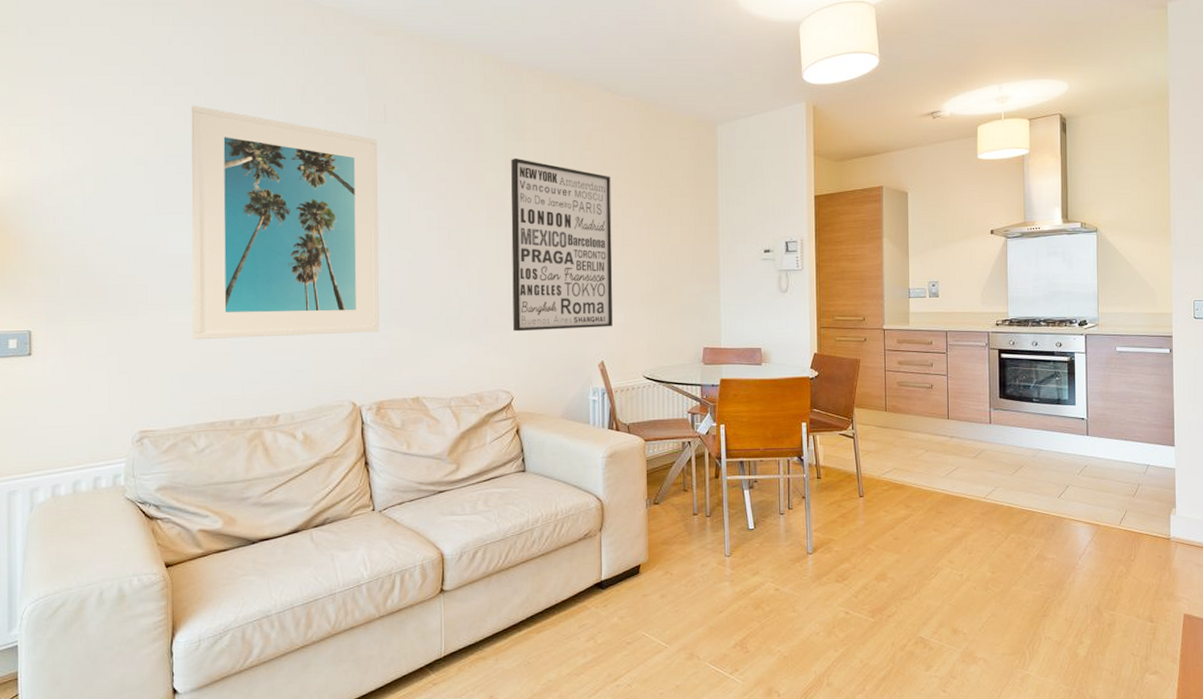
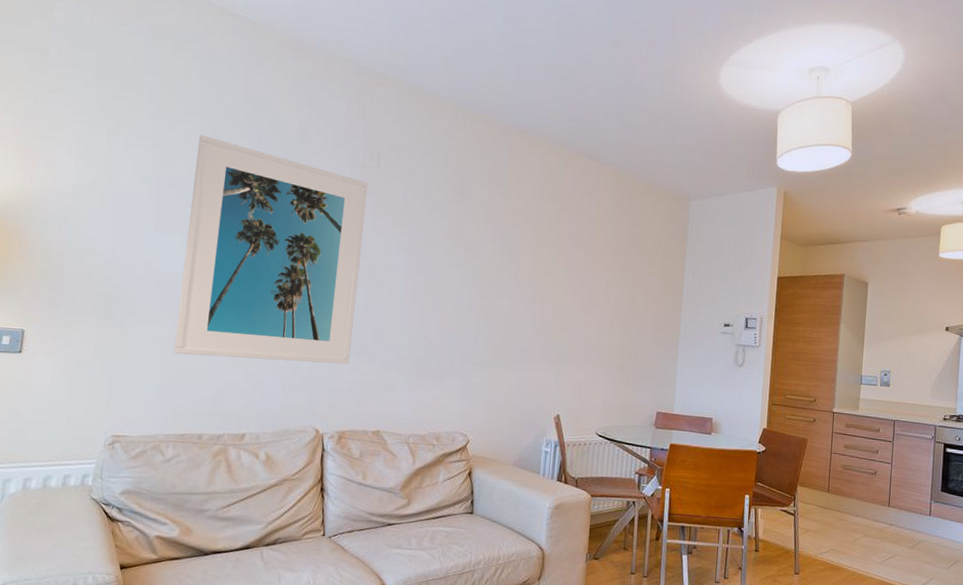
wall art: present [511,157,613,332] -> none [476,212,584,383]

